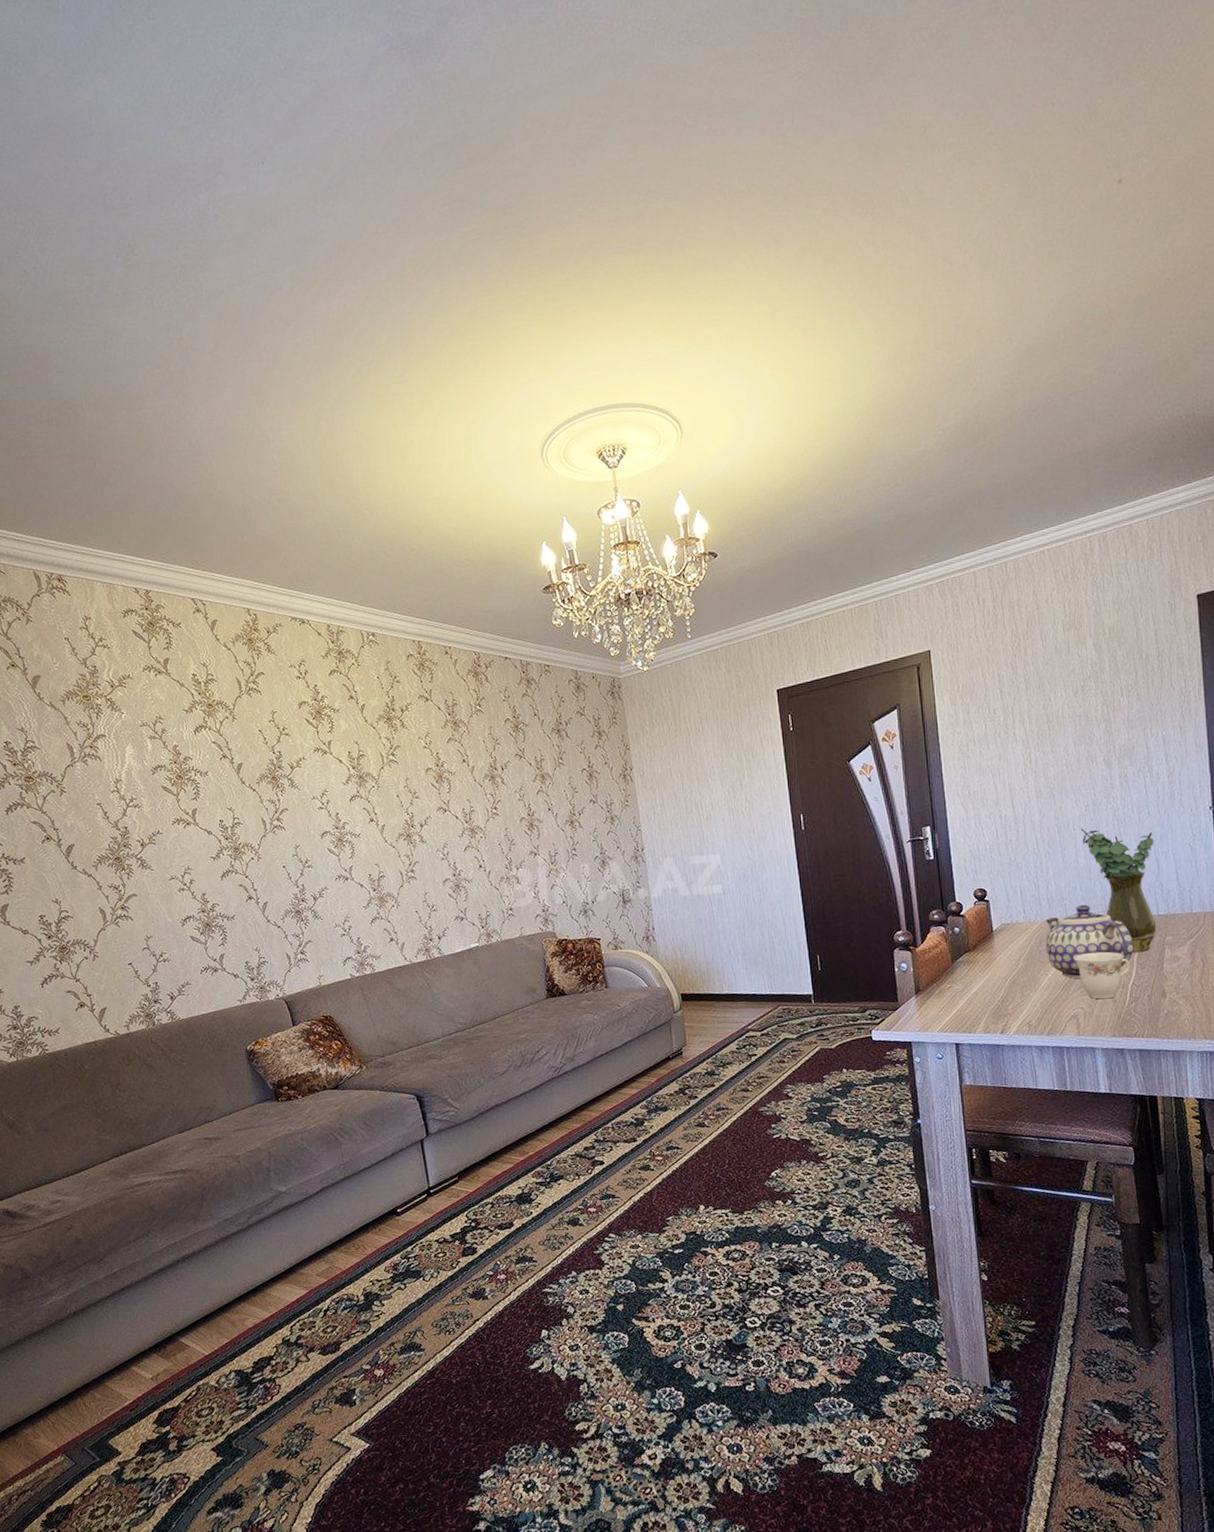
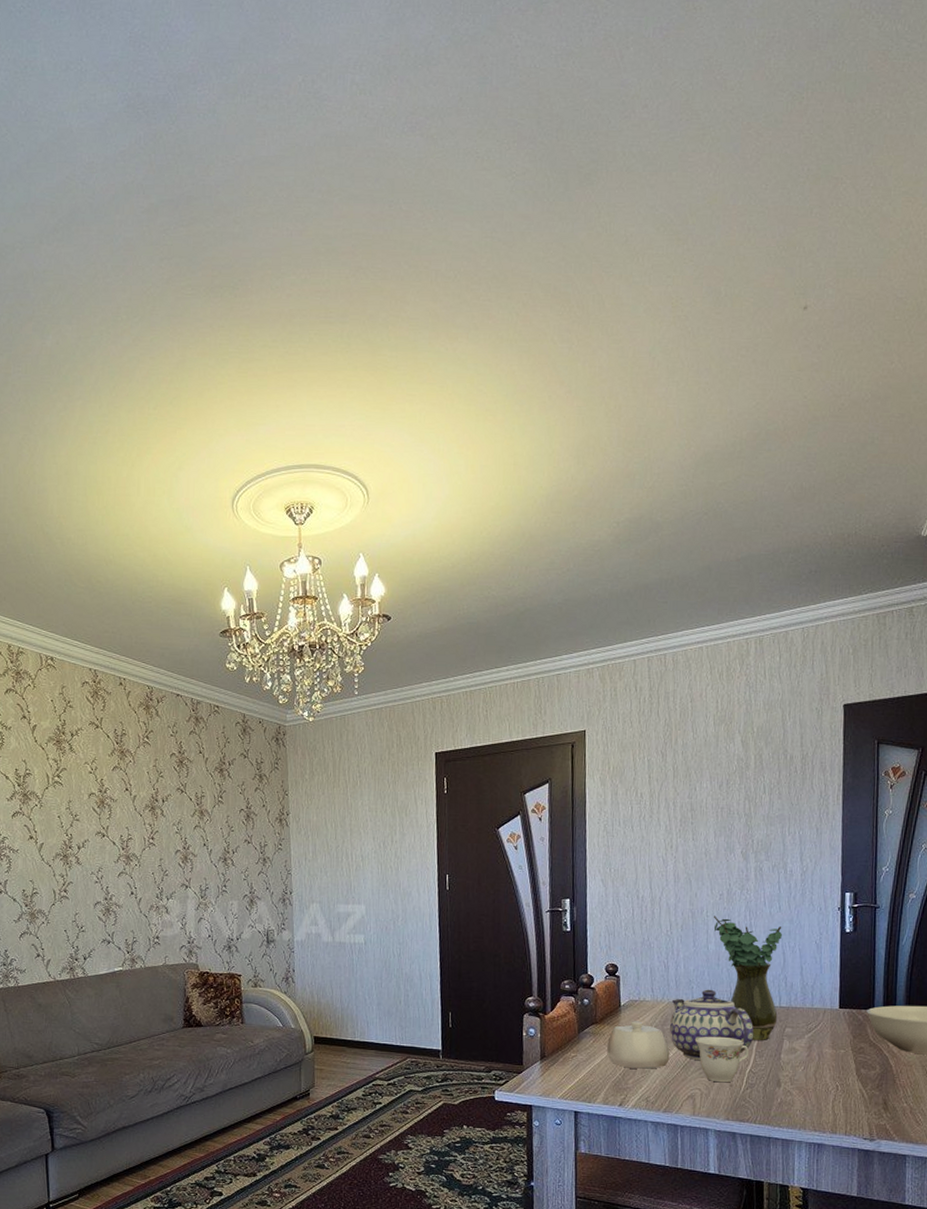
sugar bowl: none [983,944,1049,995] -> present [607,1021,670,1070]

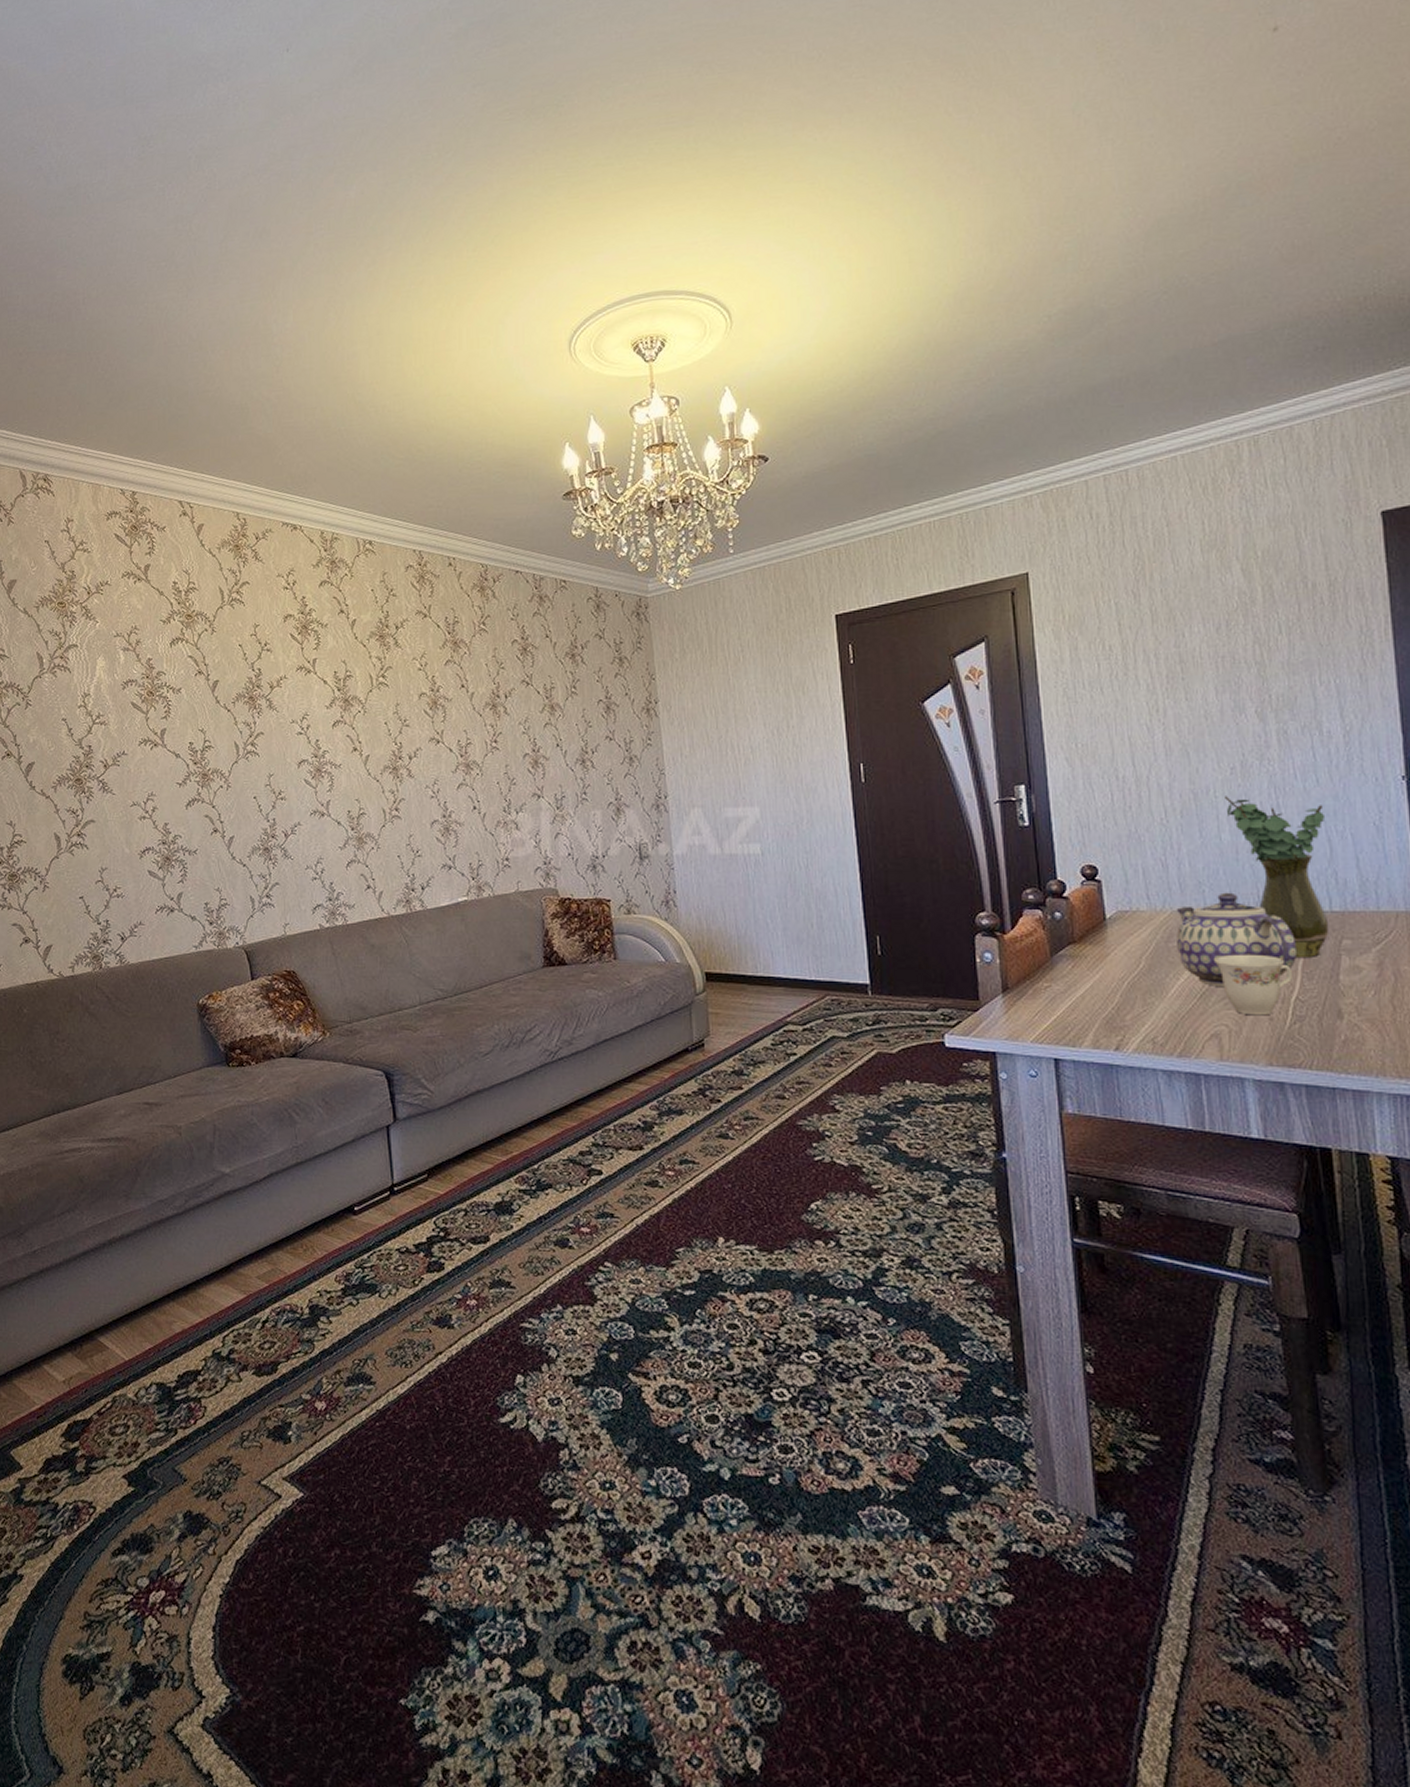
sugar bowl: present [607,1021,670,1070] -> none [1092,938,1181,1002]

